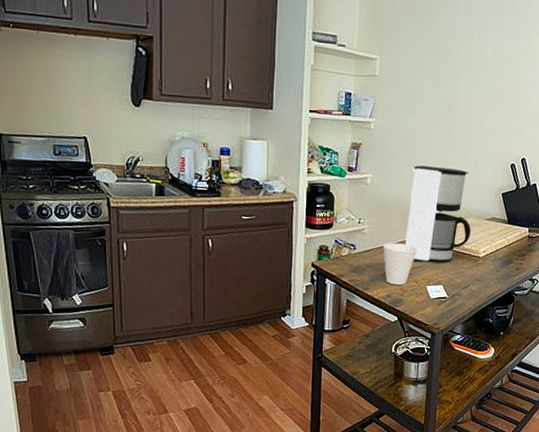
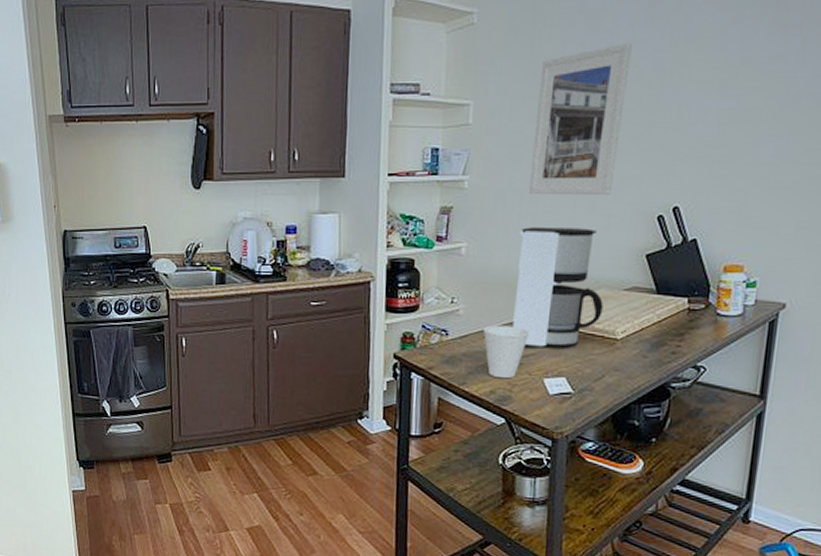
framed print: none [419,25,499,145] -> present [528,42,632,195]

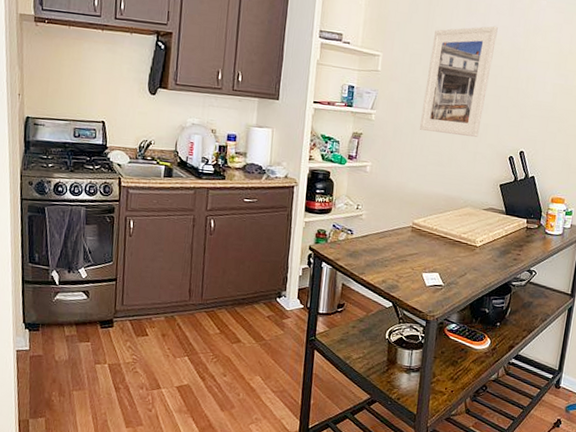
cup: present [483,325,530,379] -> none [379,229,415,272]
coffee maker: present [513,227,603,347] -> none [402,155,468,250]

